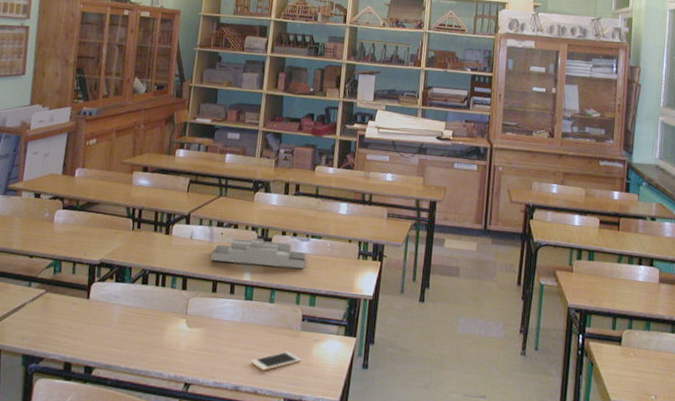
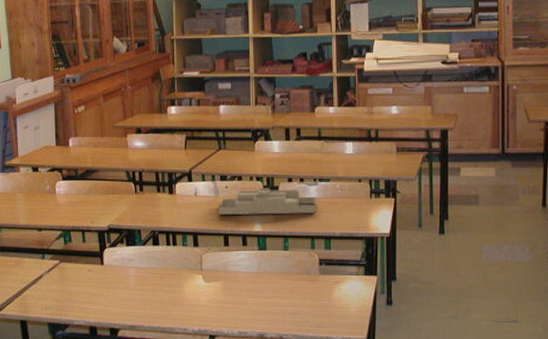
cell phone: present [250,351,301,371] -> none [272,296,323,317]

